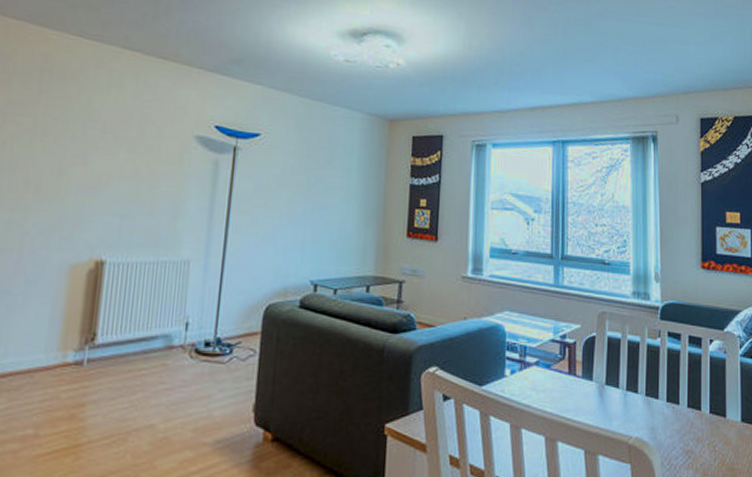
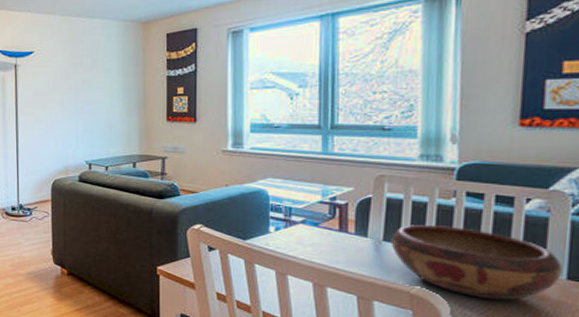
decorative bowl: none [612,366,737,447] -> present [391,225,563,301]

